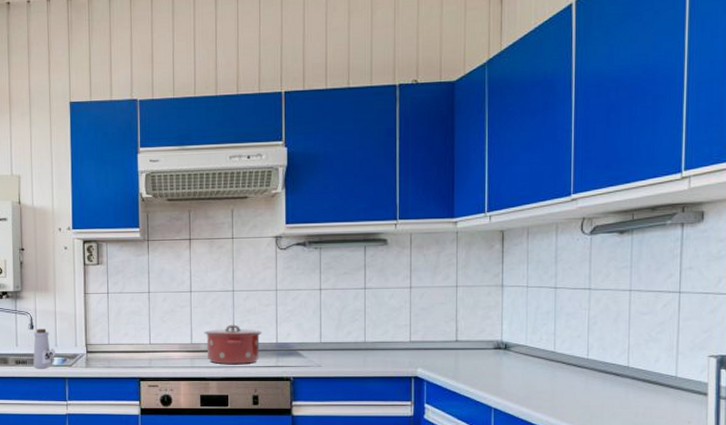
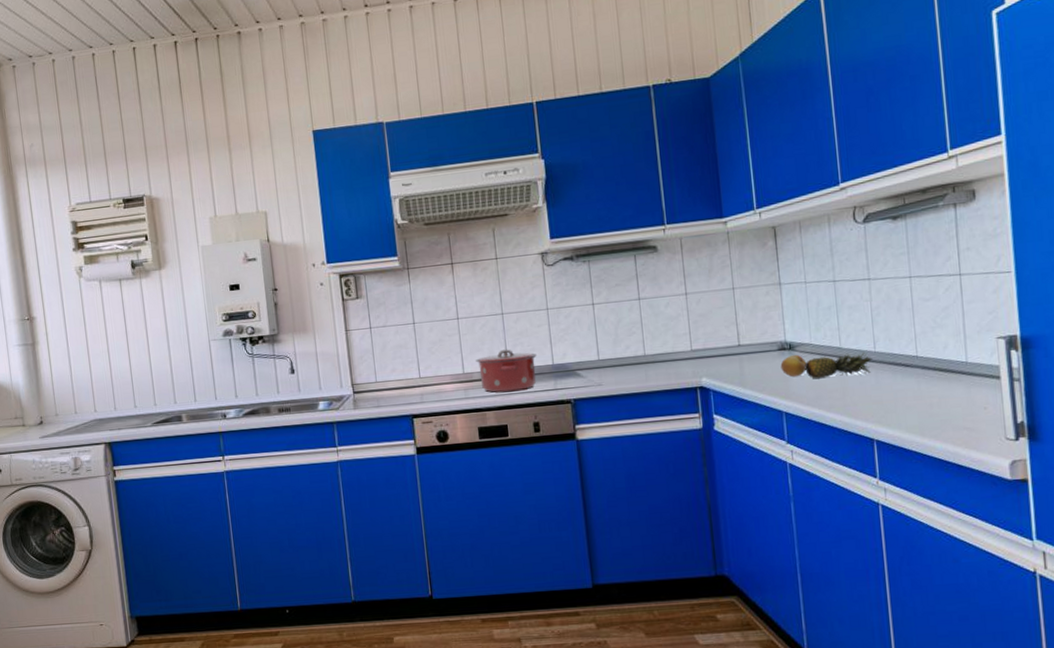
bottle: present [32,329,56,370] -> none [295,372,321,417]
fruit: none [494,354,520,376] -> present [780,354,807,378]
fruit: none [518,359,584,380] -> present [804,353,872,379]

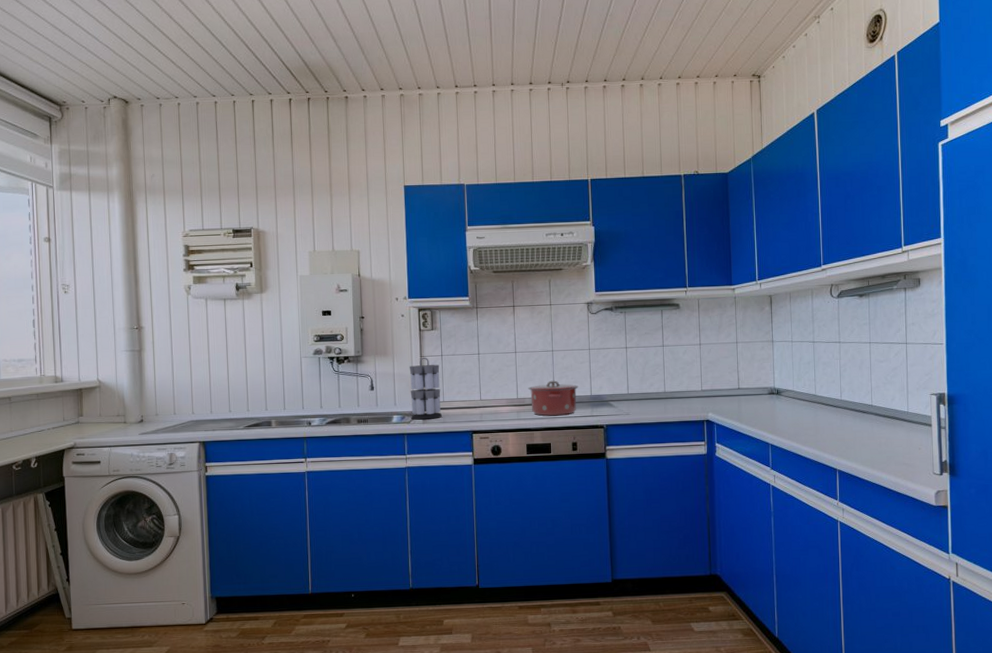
spice rack: none [333,331,376,406] -> present [409,357,442,420]
fruit: present [780,354,807,378] -> none [769,398,790,417]
fruit: present [804,353,872,379] -> none [788,400,839,419]

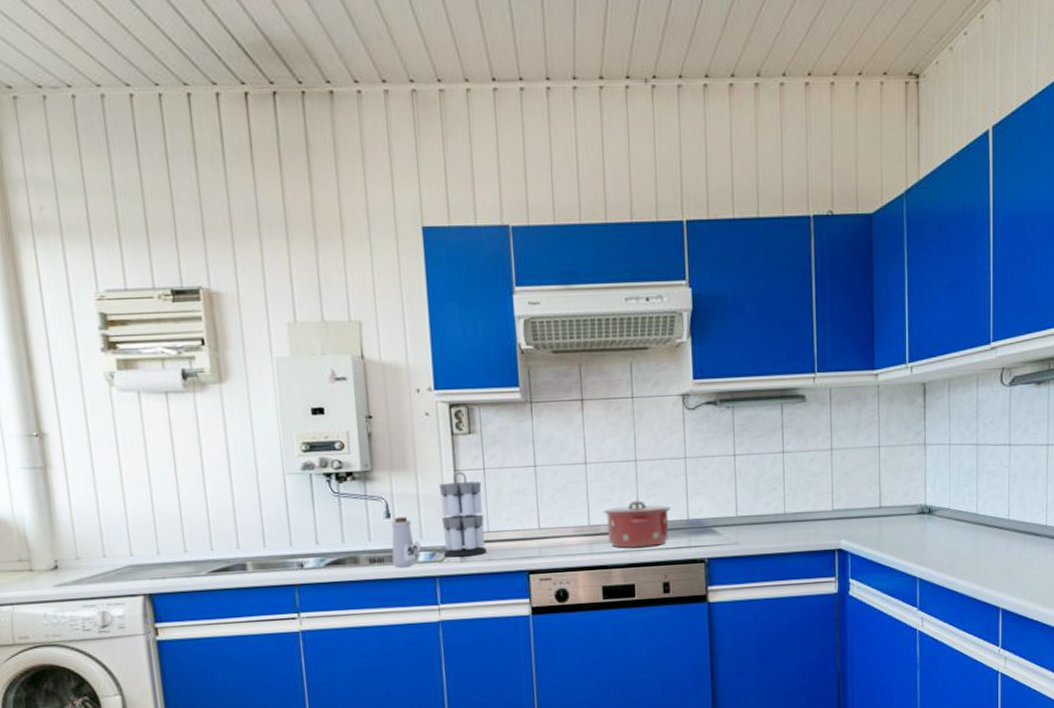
bottle: none [373,389,395,428] -> present [391,517,422,569]

